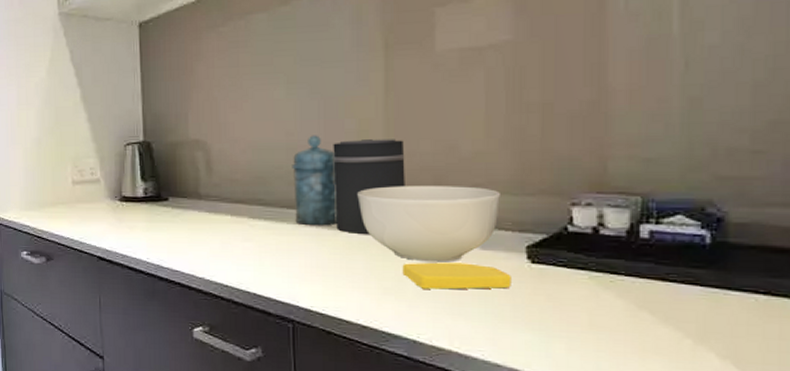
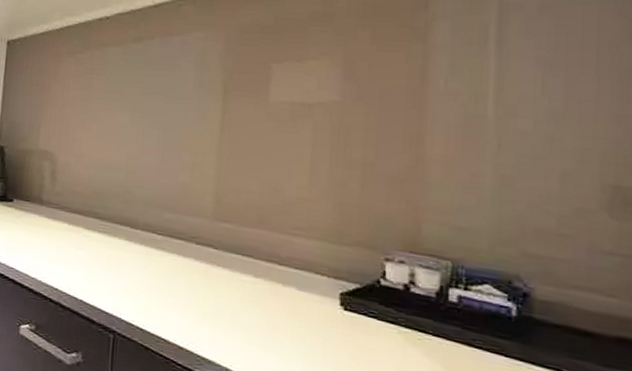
canister: present [292,135,338,225] -> none [126,161,169,247]
cylinder: present [333,139,405,234] -> none [164,170,234,260]
bowl: present [357,186,502,262] -> none [186,217,320,297]
sponge: present [402,262,511,290] -> none [221,292,324,331]

